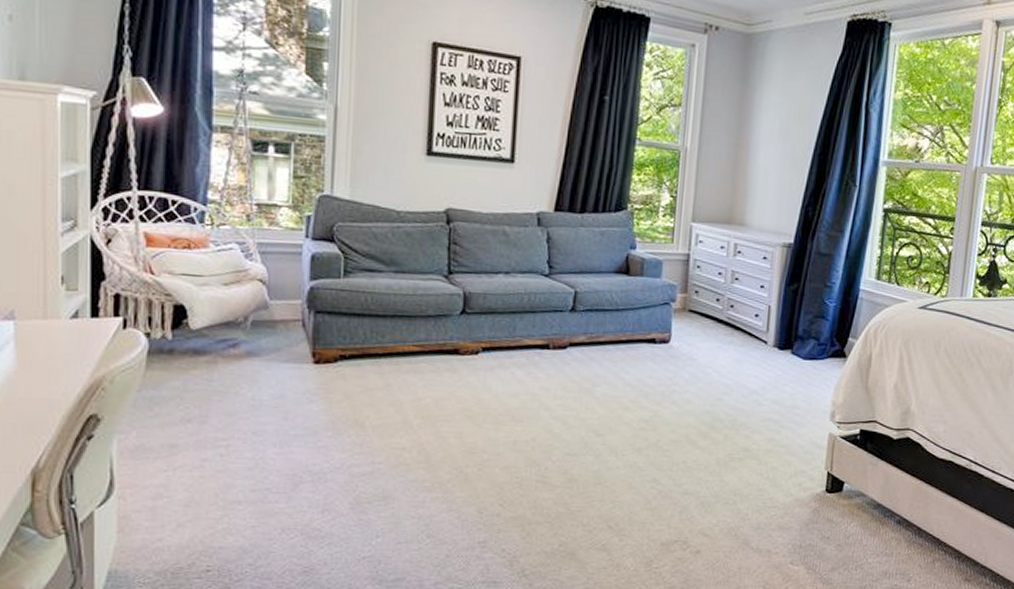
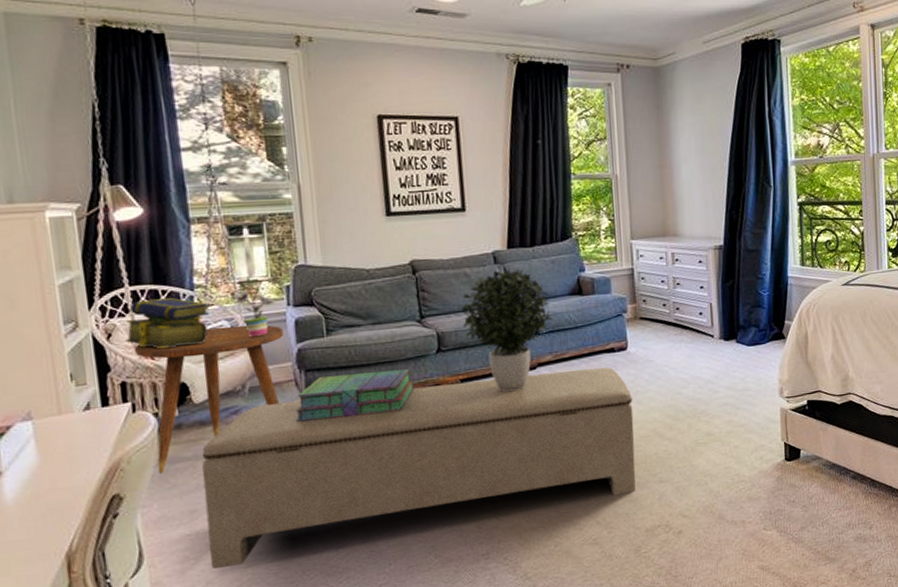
stack of books: none [126,207,221,265] -> present [125,297,210,349]
side table: none [135,249,298,401] -> present [135,325,284,475]
bench: none [186,342,668,512] -> present [202,367,636,570]
potted plant: none [246,199,294,266] -> present [232,277,276,336]
stack of books: none [298,321,430,372] -> present [295,369,414,422]
potted plant: none [493,233,593,370] -> present [461,269,553,392]

